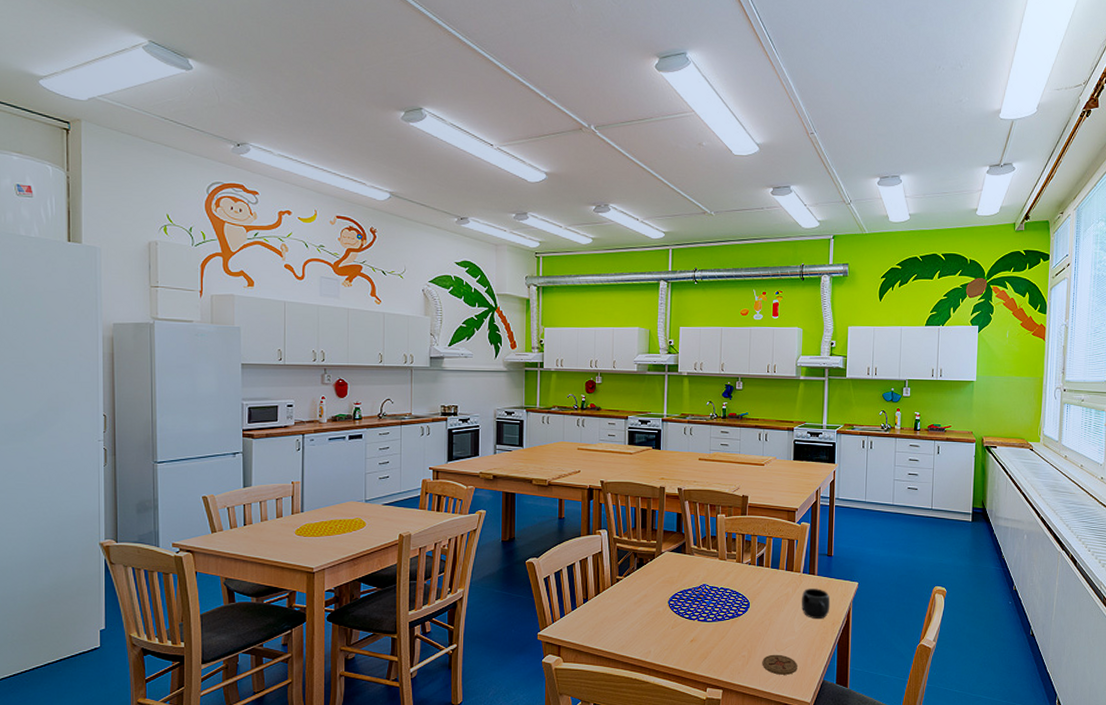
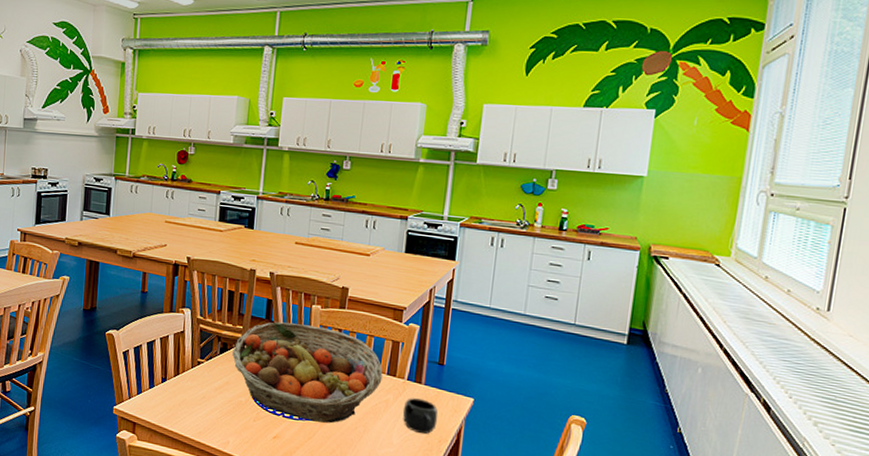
fruit basket: none [648,533,782,621] -> present [232,321,383,424]

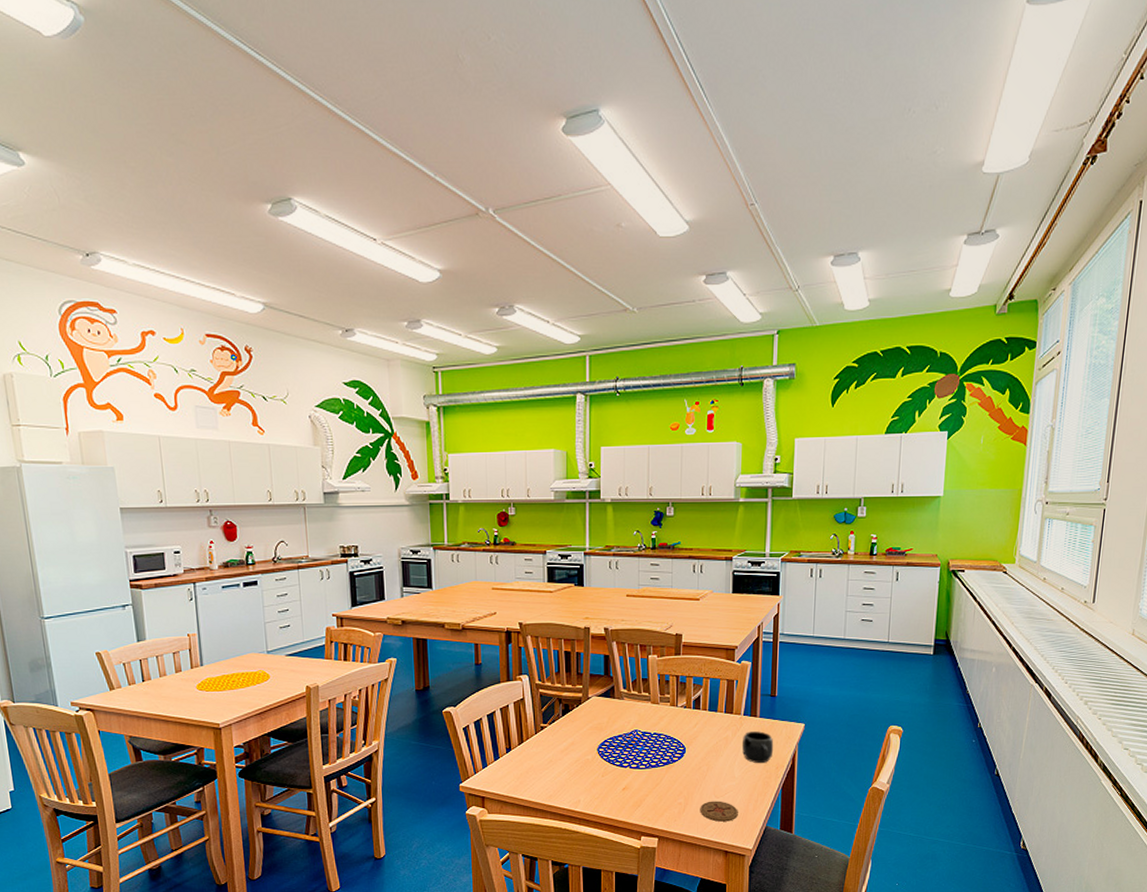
fruit basket: present [232,321,383,424] -> none [575,675,721,768]

